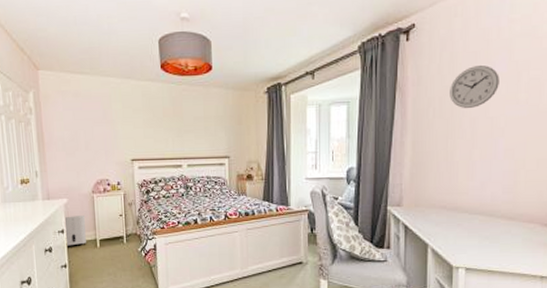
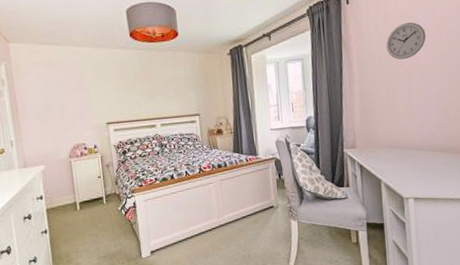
air purifier: present [65,216,86,247] -> none [43,180,66,213]

